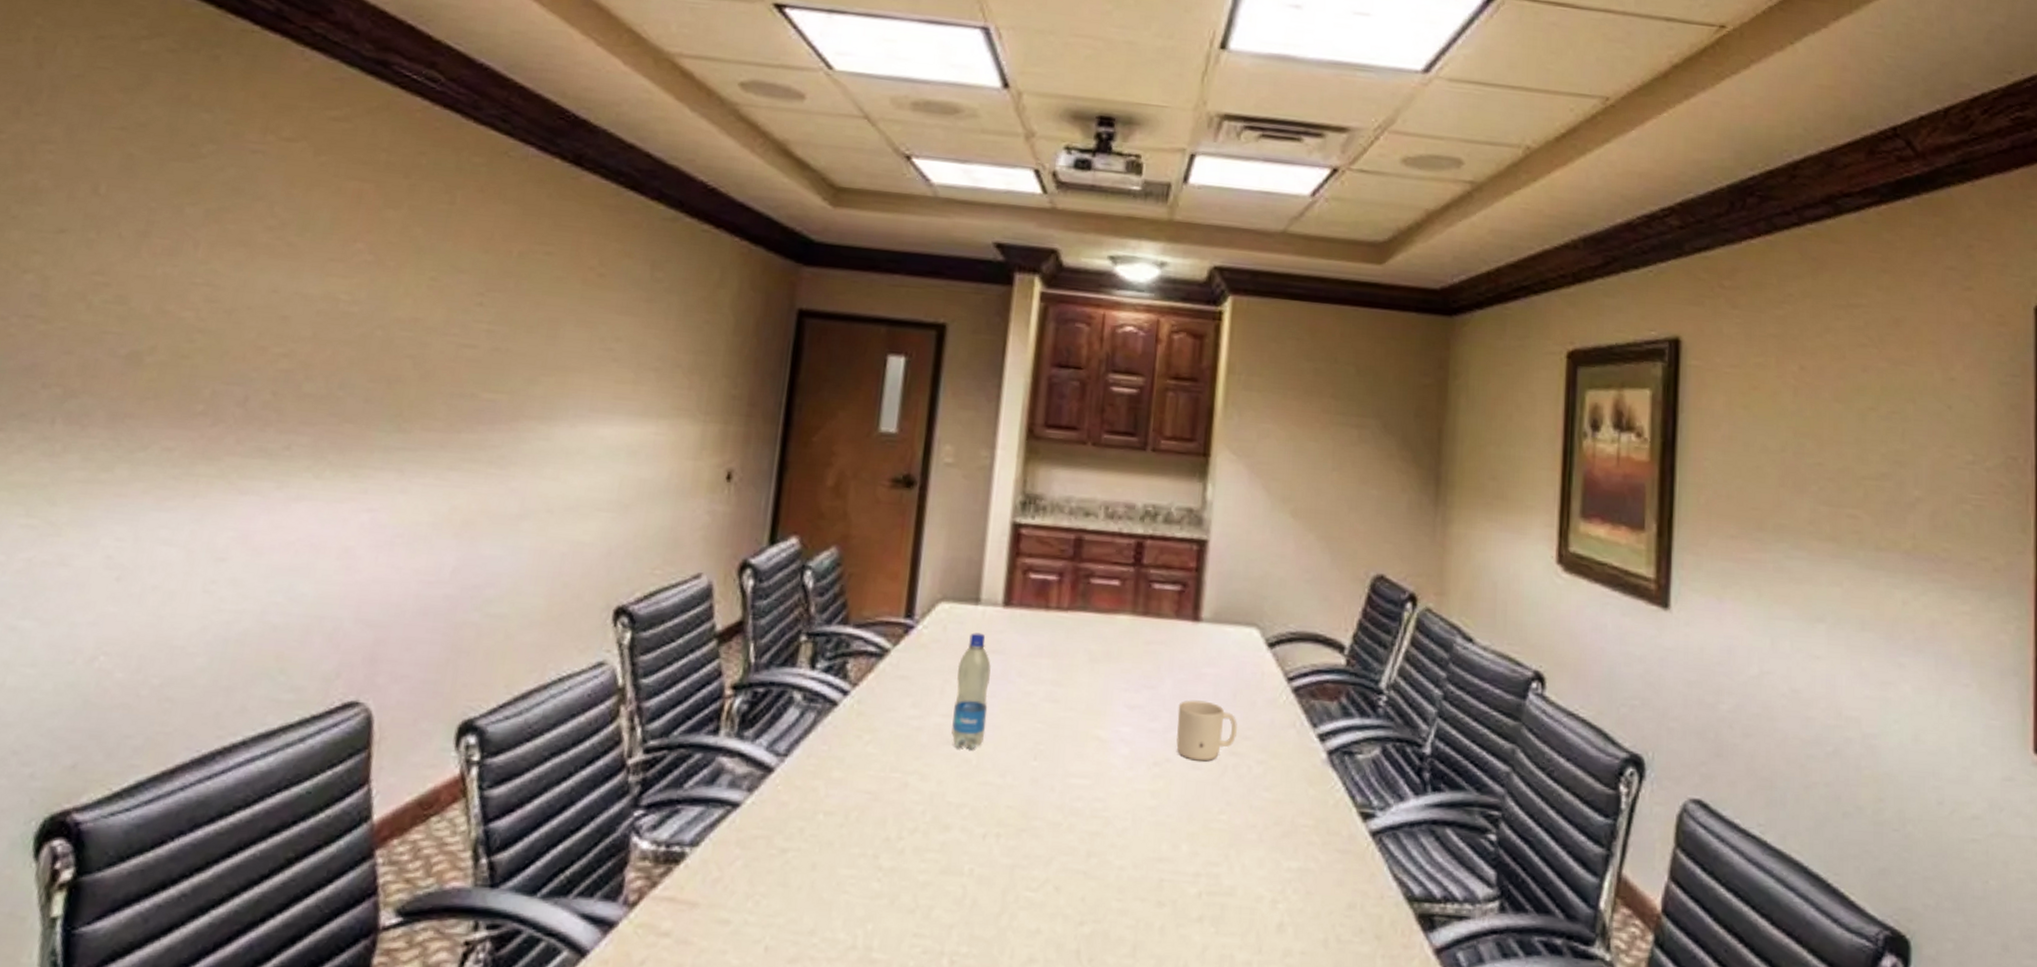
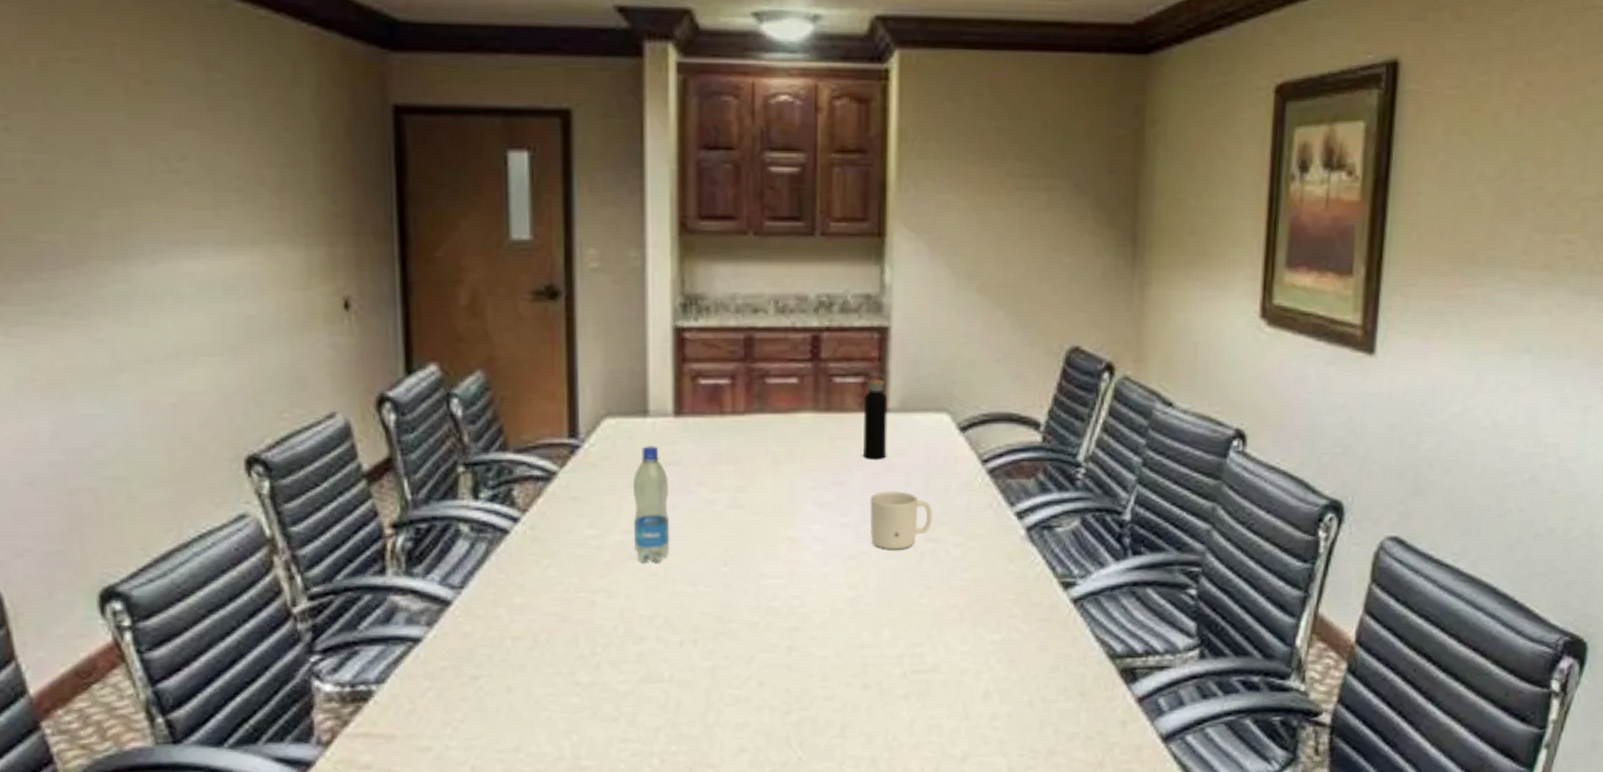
water bottle: none [1175,582,1202,668] -> present [863,372,888,460]

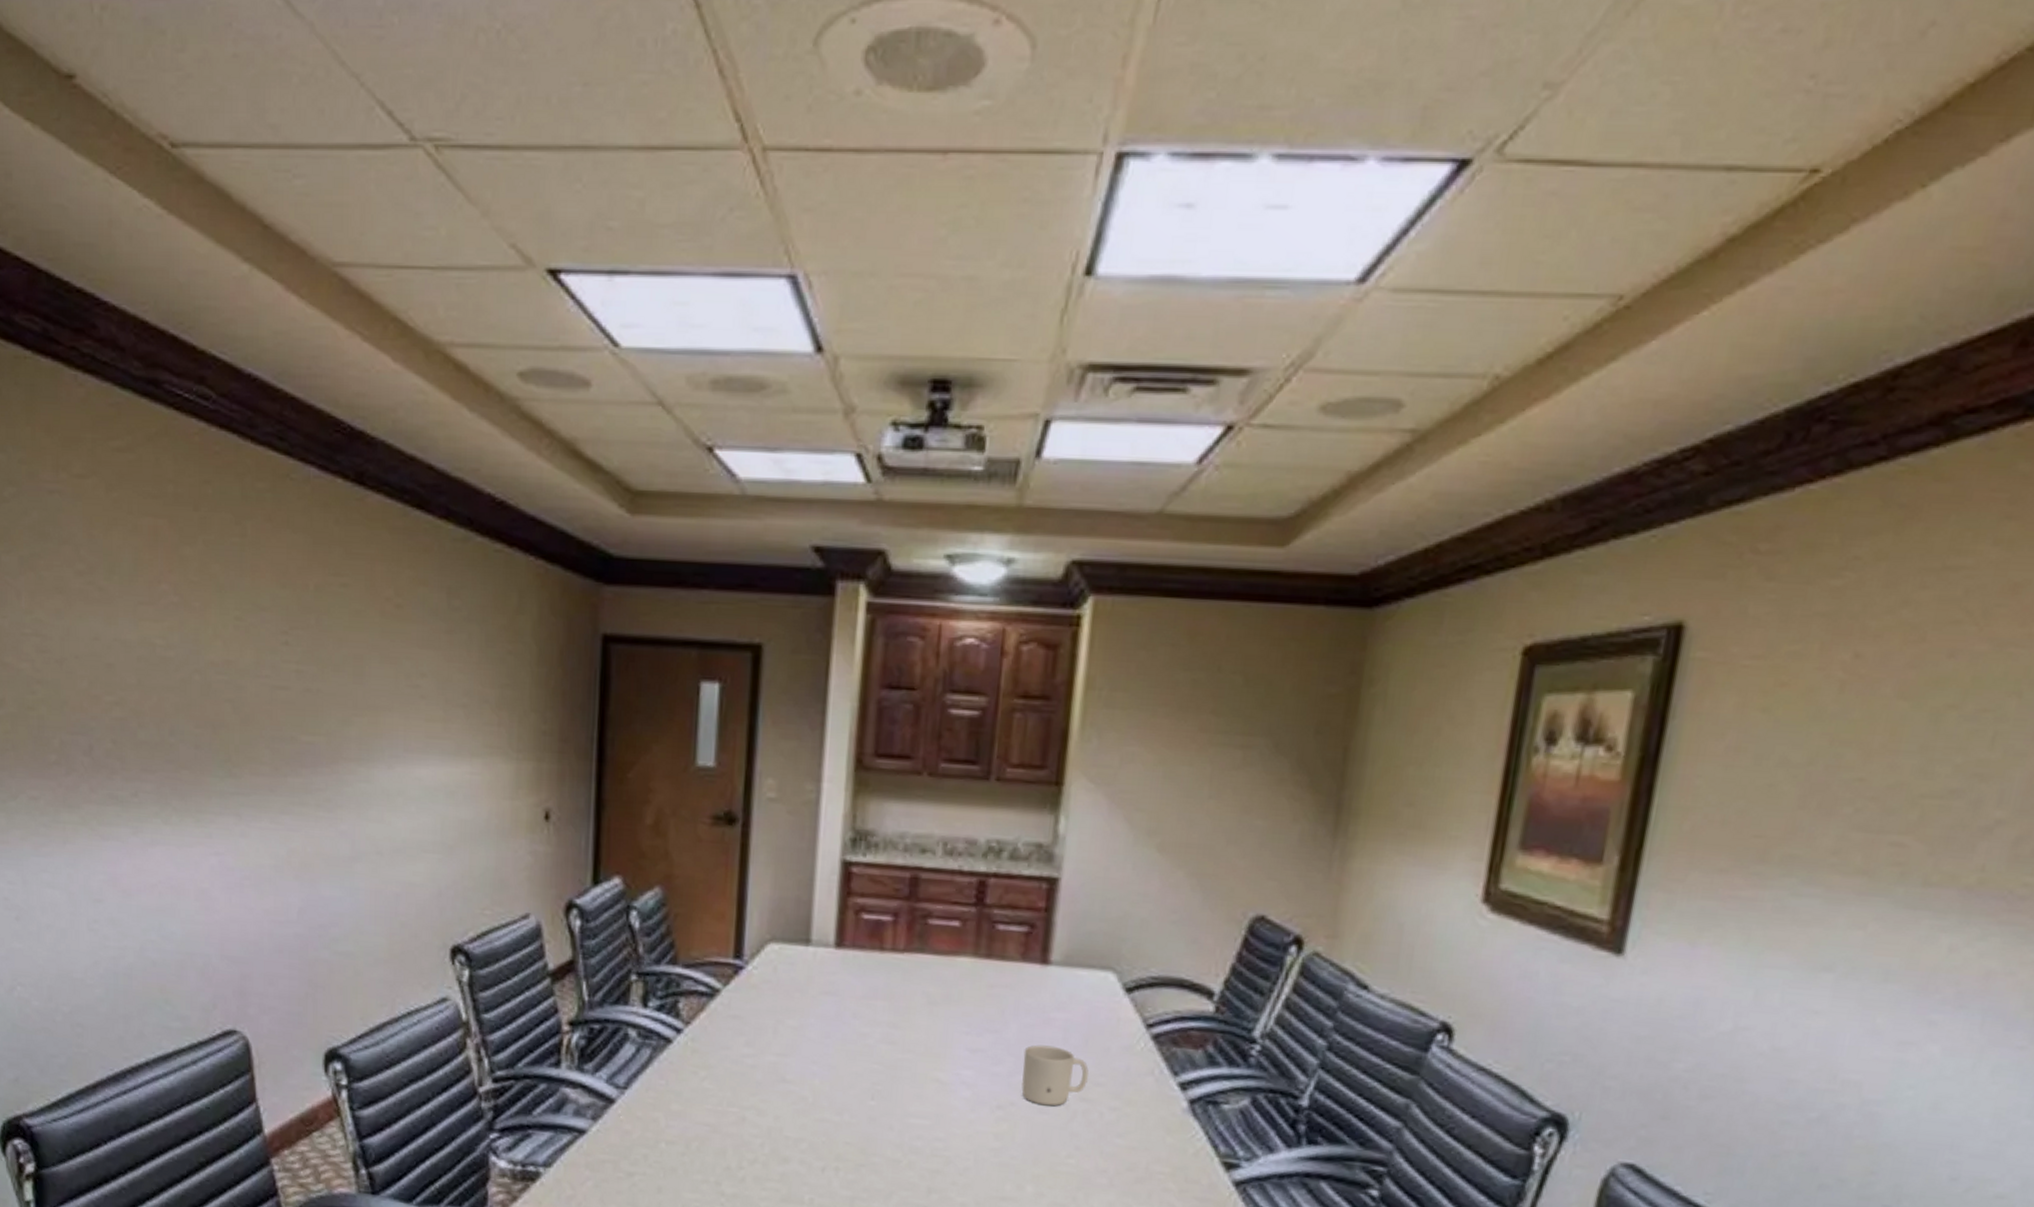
bottle: present [632,446,670,563] -> none [786,974,824,1089]
water bottle: present [863,372,888,460] -> none [1021,923,1051,1013]

